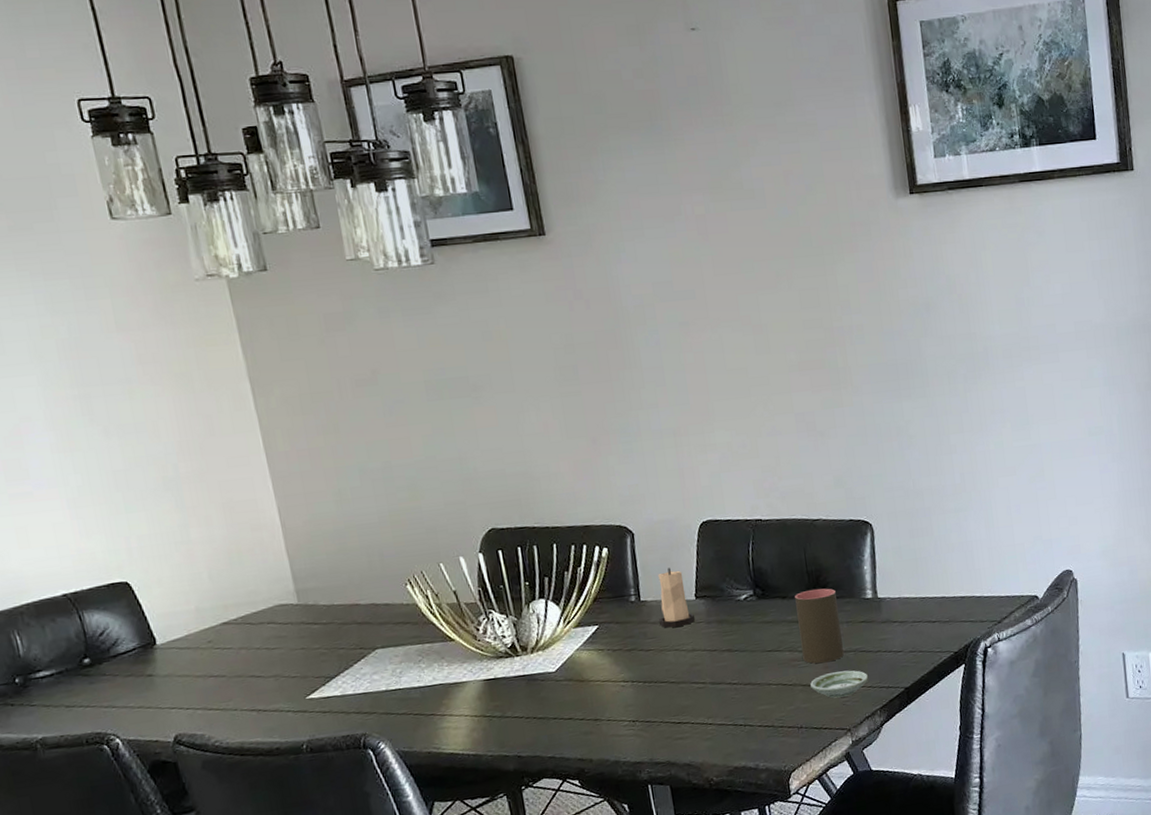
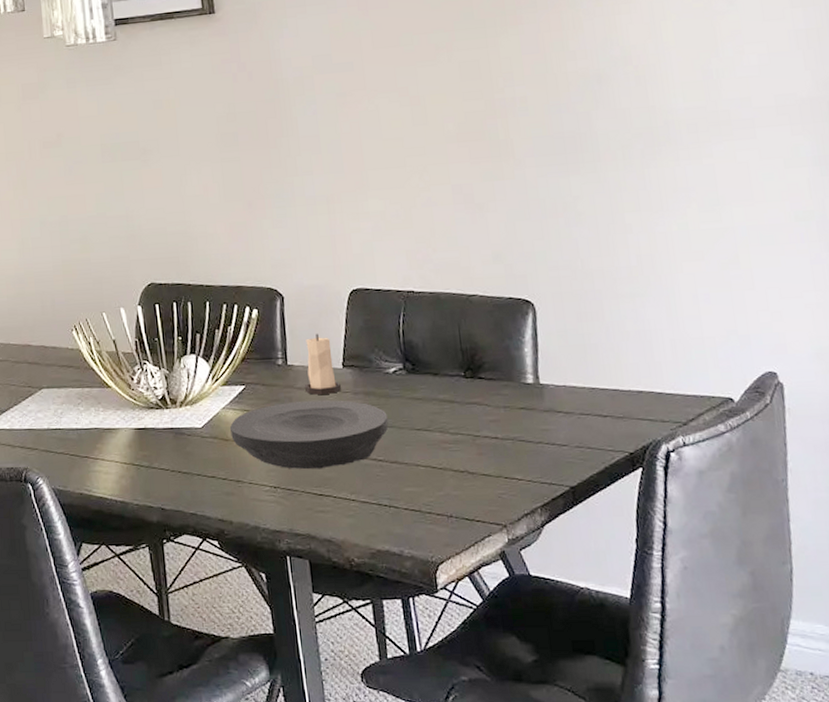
plate: none [584,630,741,702] -> present [229,399,389,470]
cup: present [795,588,844,664] -> none [447,368,500,449]
saucer: present [810,670,869,698] -> none [462,460,528,489]

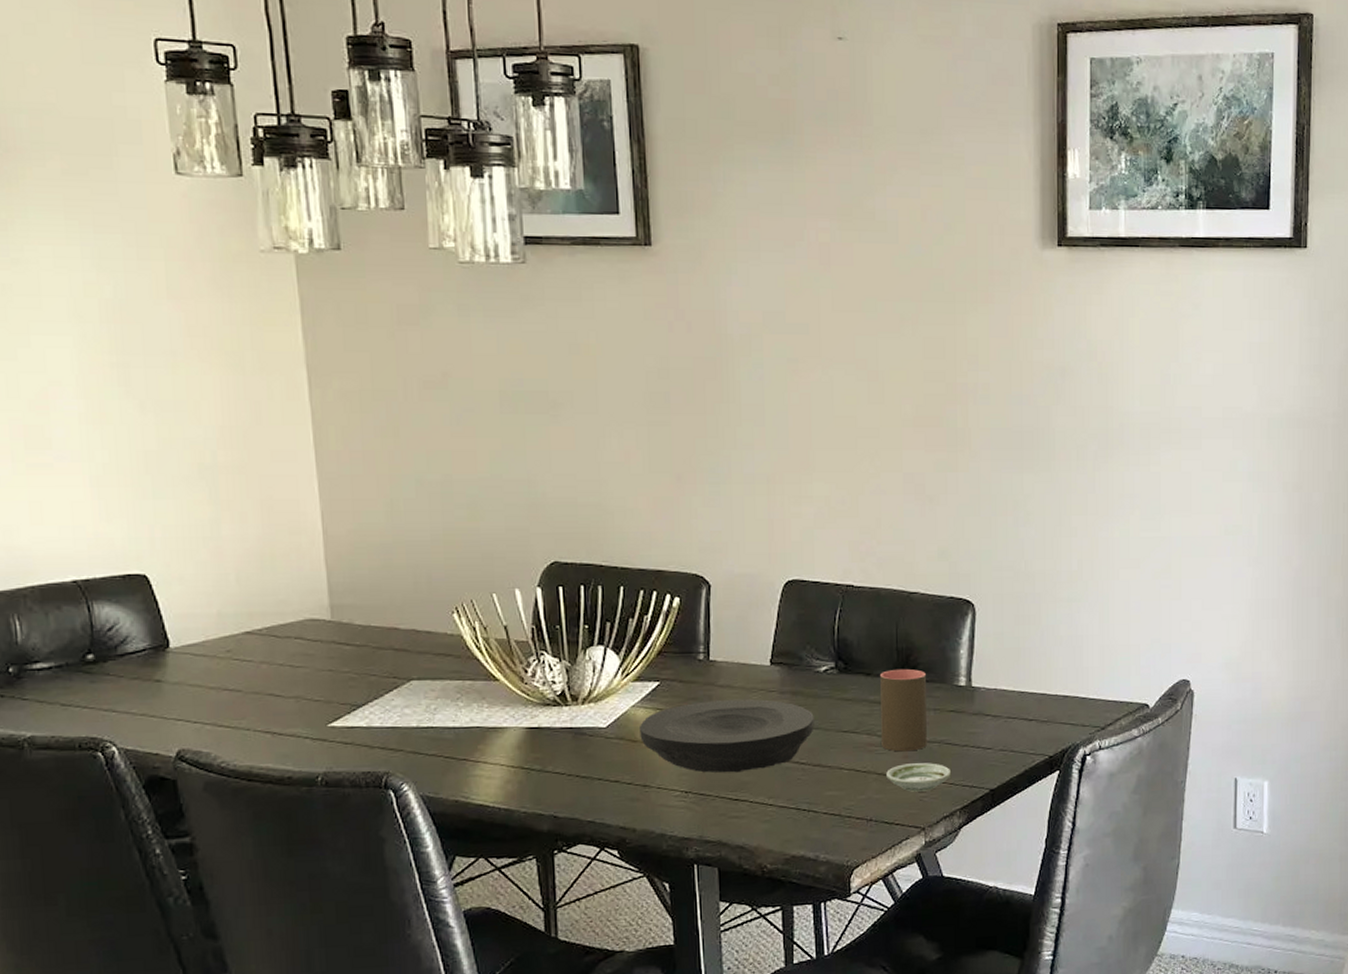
candle: present [304,333,342,396] -> none [726,627,768,694]
cup: none [447,368,500,449] -> present [880,669,927,752]
saucer: none [462,460,528,489] -> present [886,763,952,792]

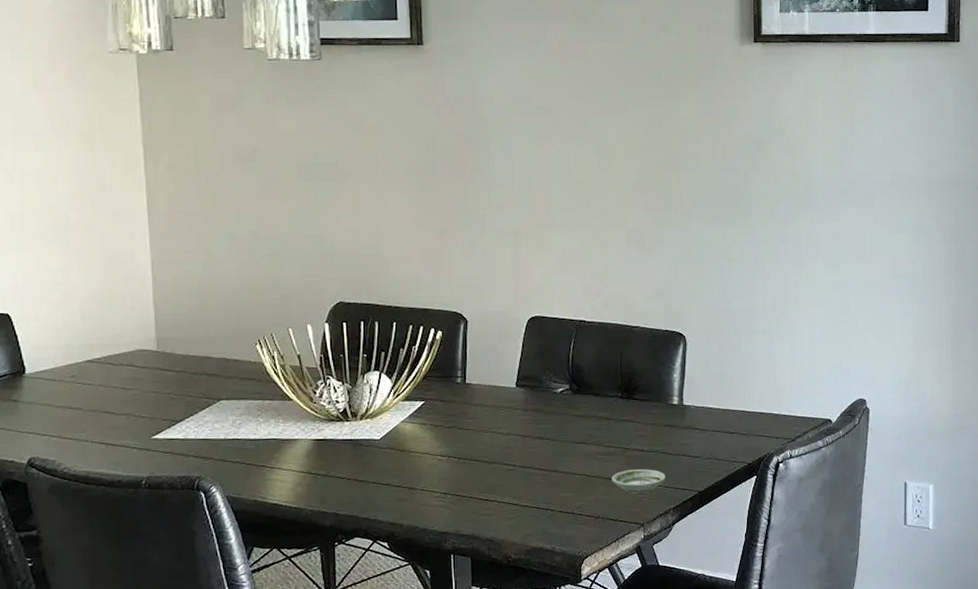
plate: present [638,698,814,773] -> none [406,415,552,478]
cup: present [880,669,927,752] -> none [607,391,646,460]

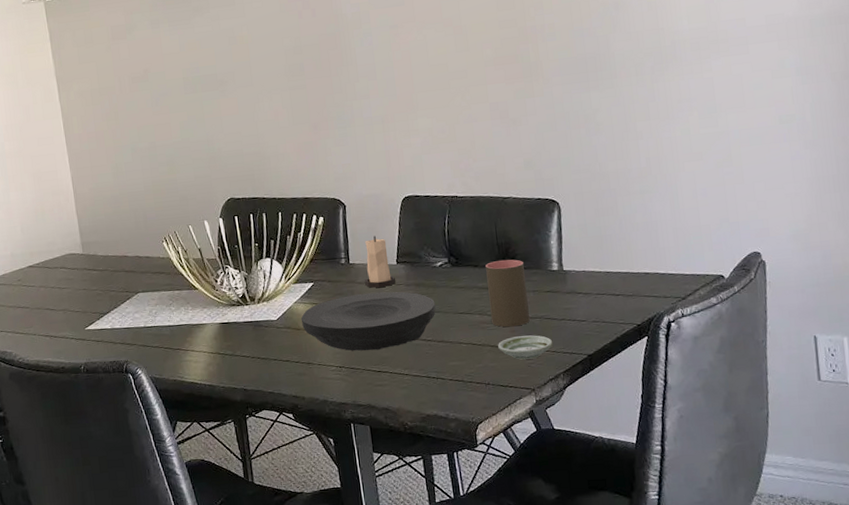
plate: none [406,415,552,478] -> present [300,291,436,351]
candle: none [479,355,514,412] -> present [364,236,396,288]
cup: none [607,391,646,460] -> present [485,259,530,327]

